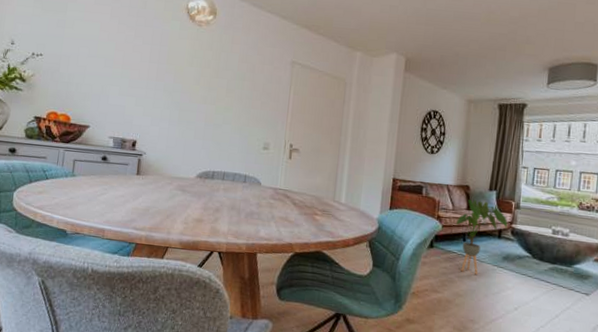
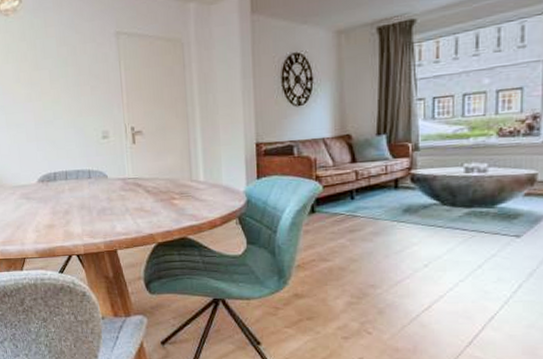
house plant: present [455,199,508,275] -> none [339,149,405,235]

